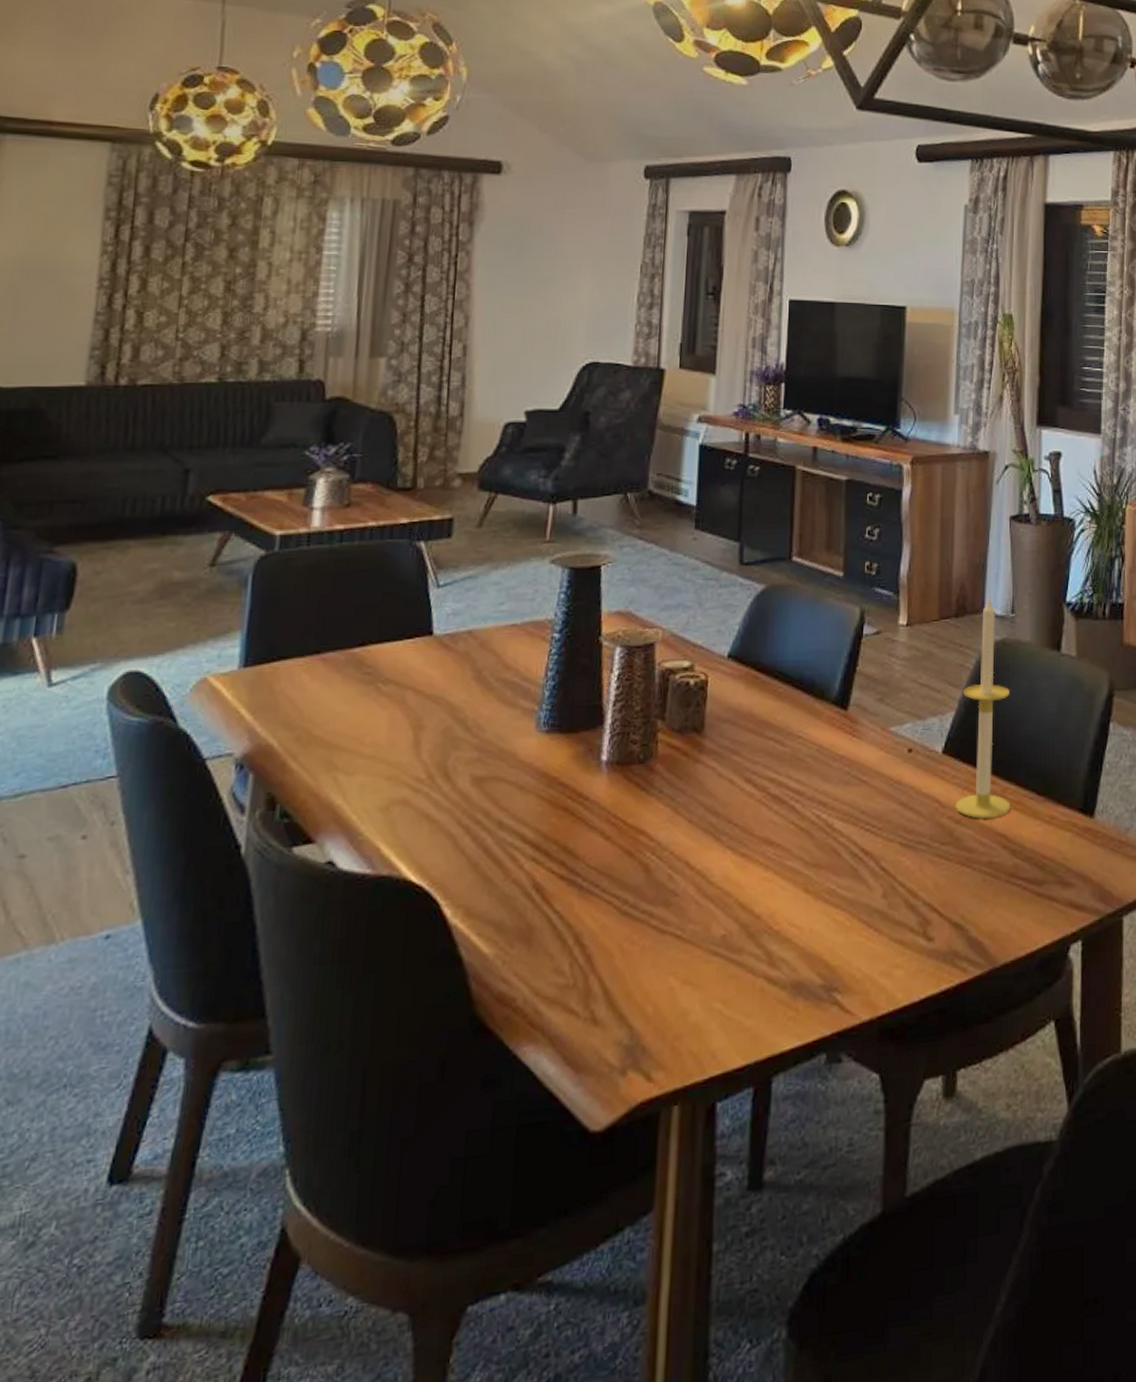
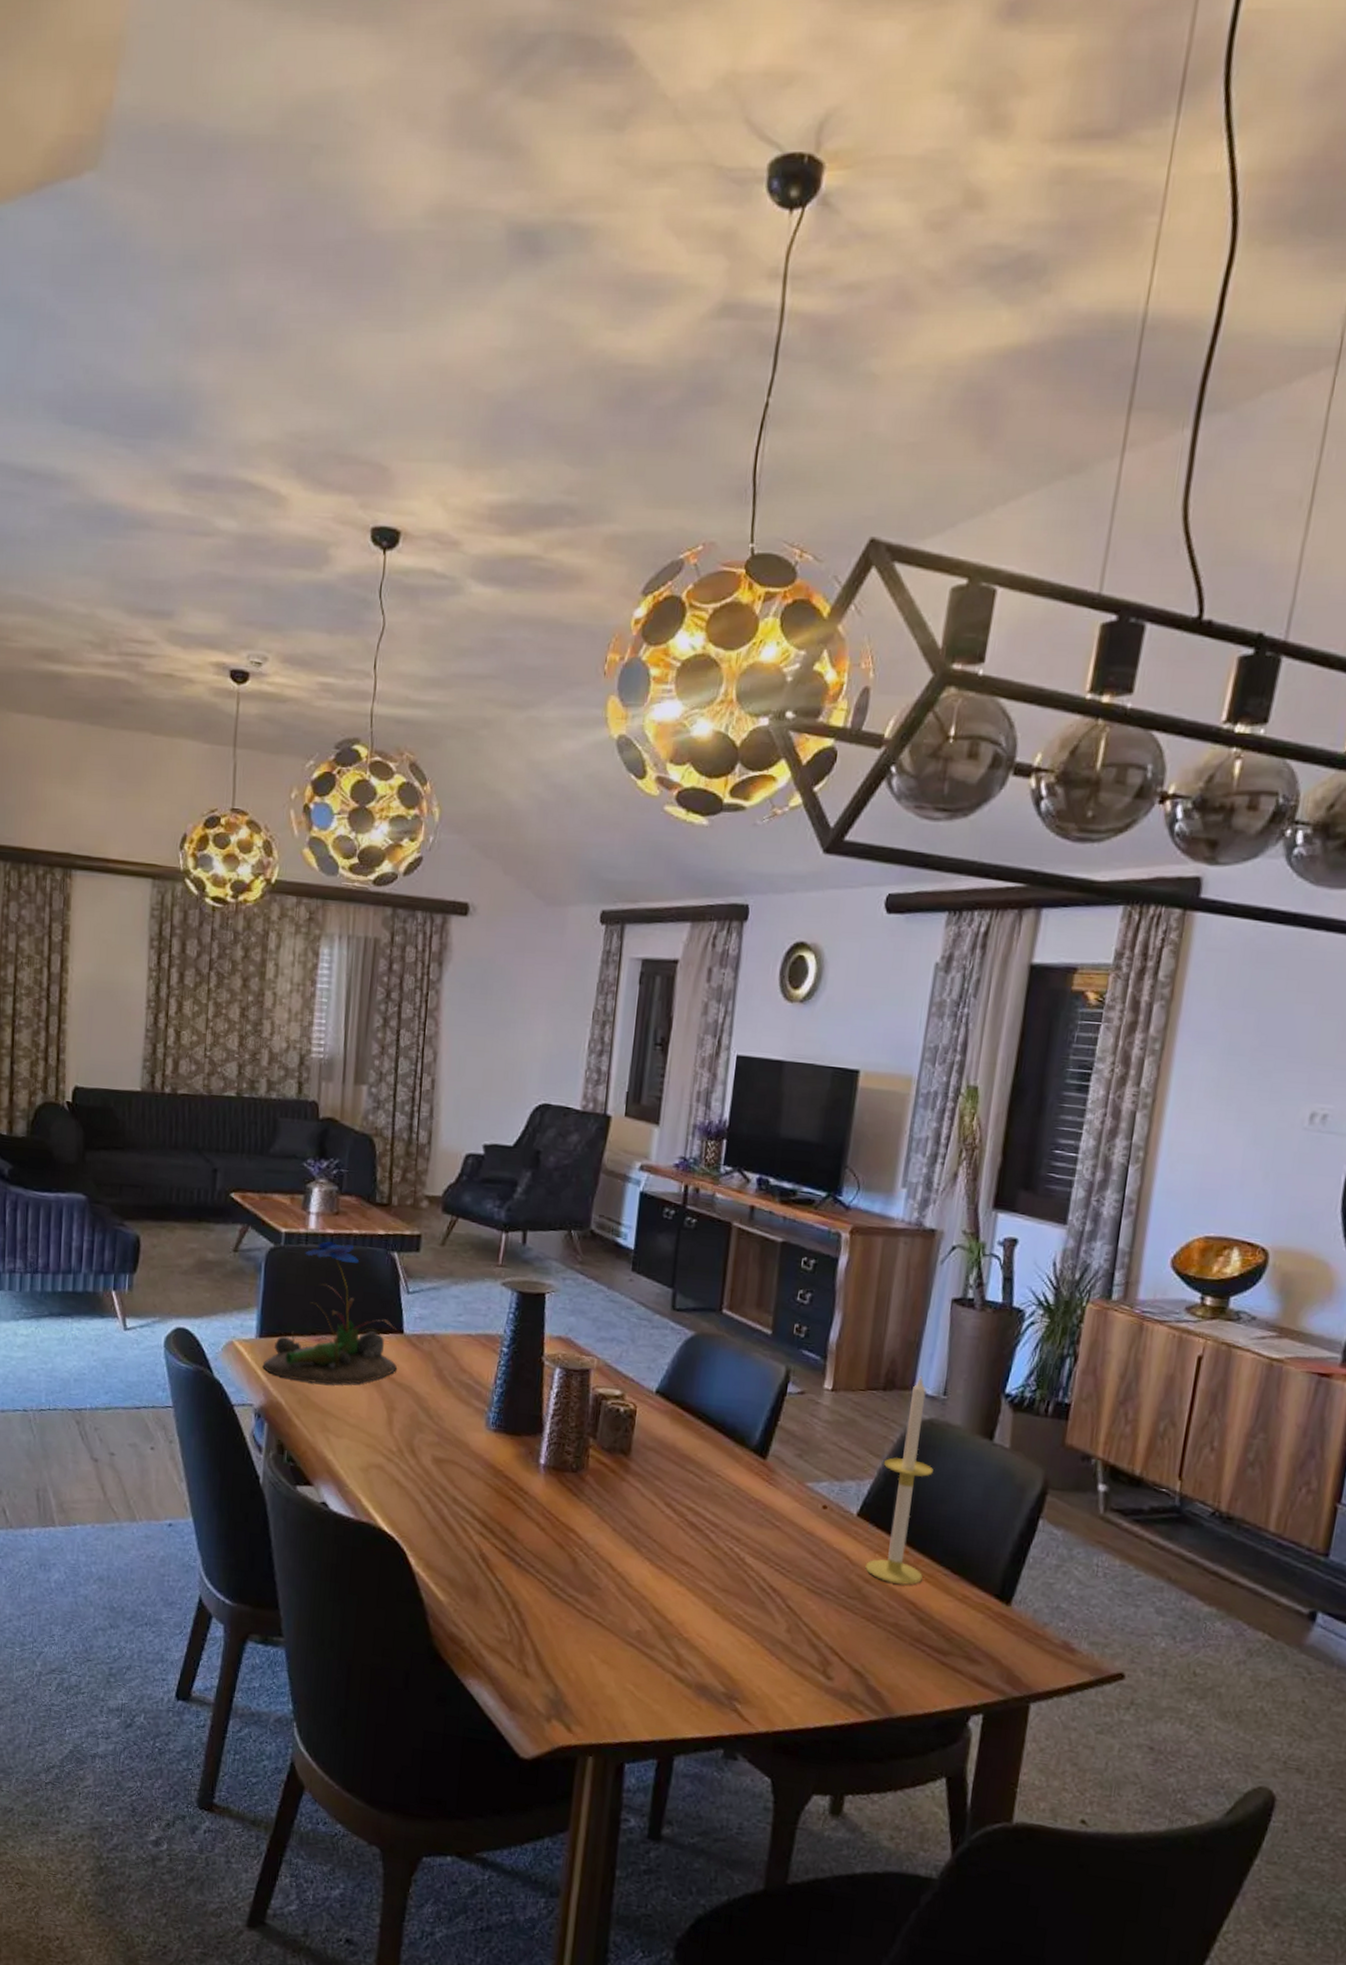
flower: none [247,539,425,714] -> present [262,1241,397,1385]

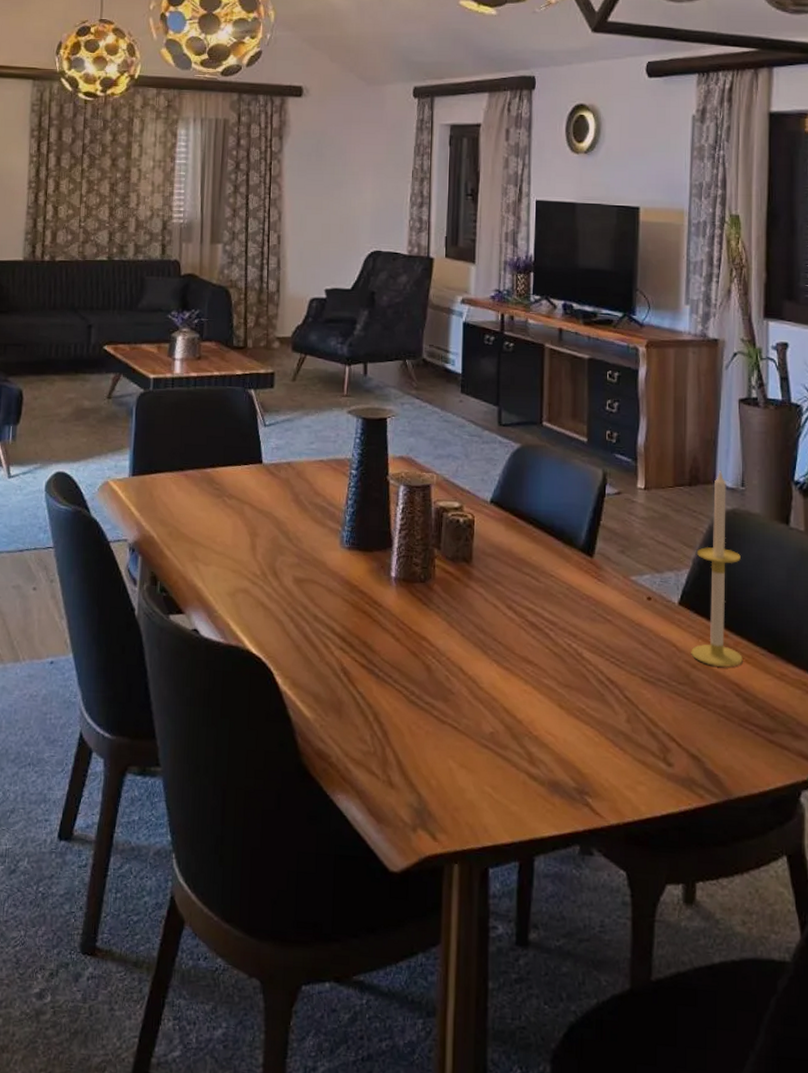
flower: present [262,1241,397,1385] -> none [135,384,258,516]

